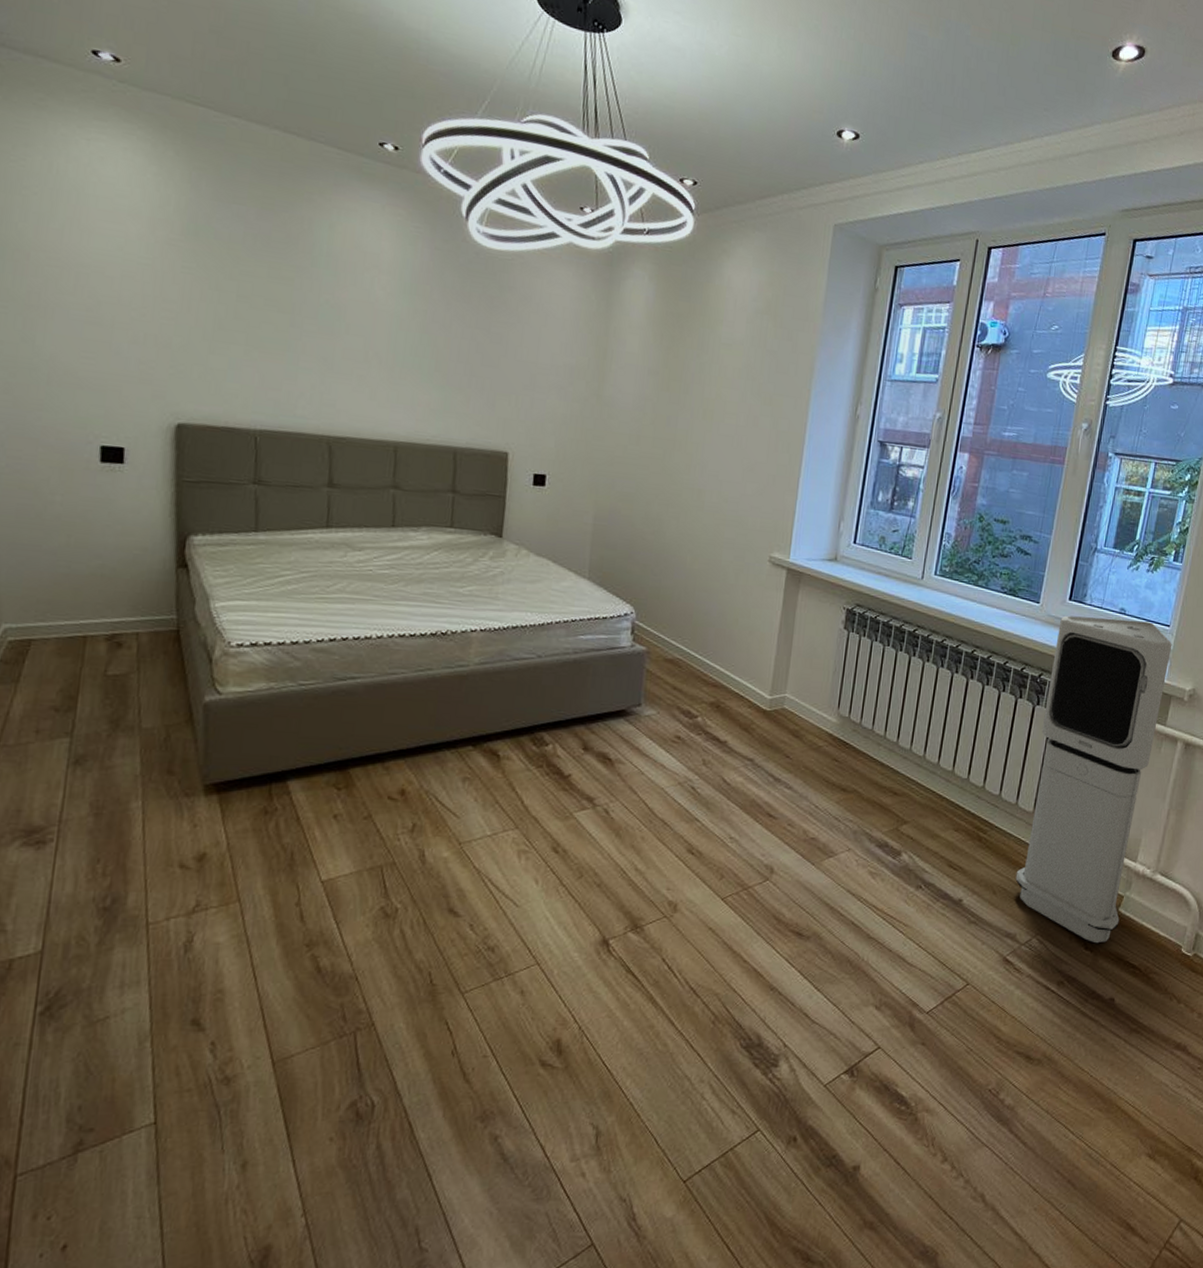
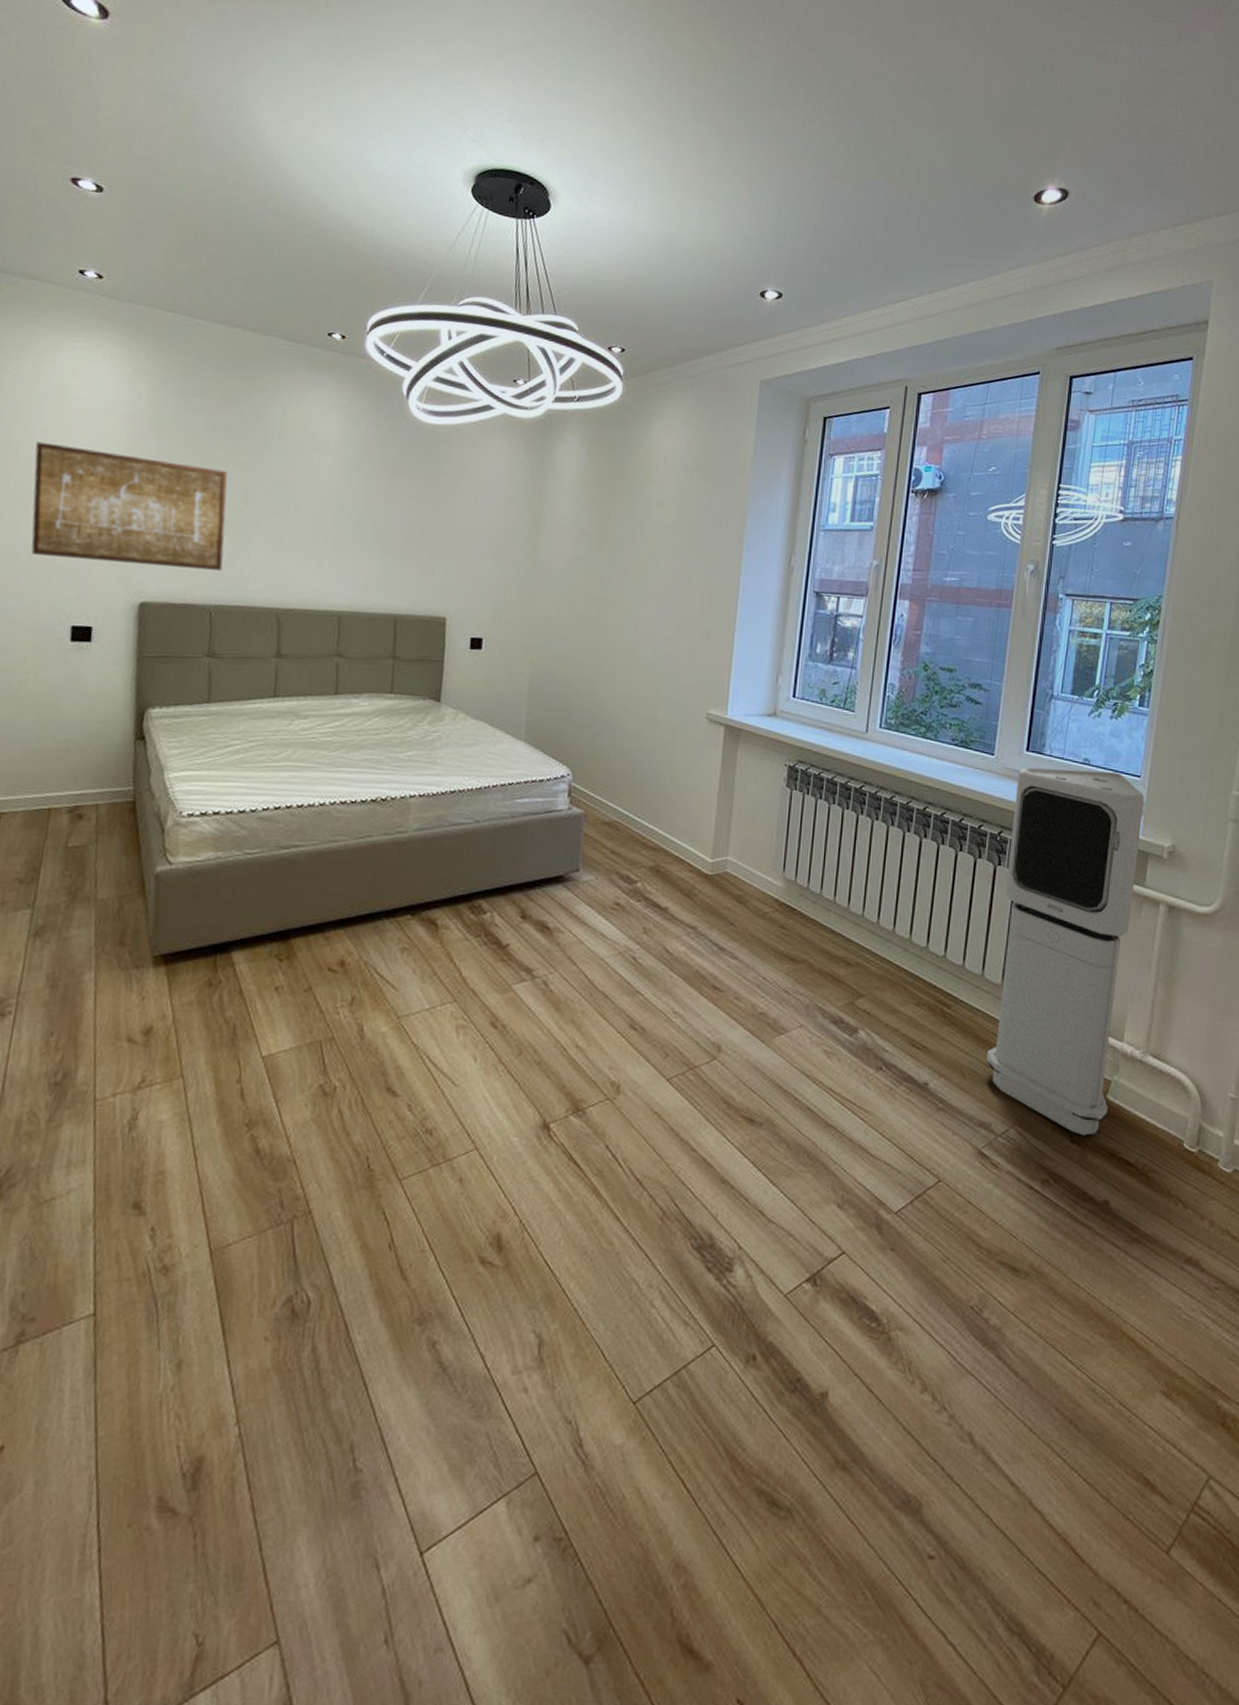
wall art: none [49,242,271,394] -> present [31,441,228,571]

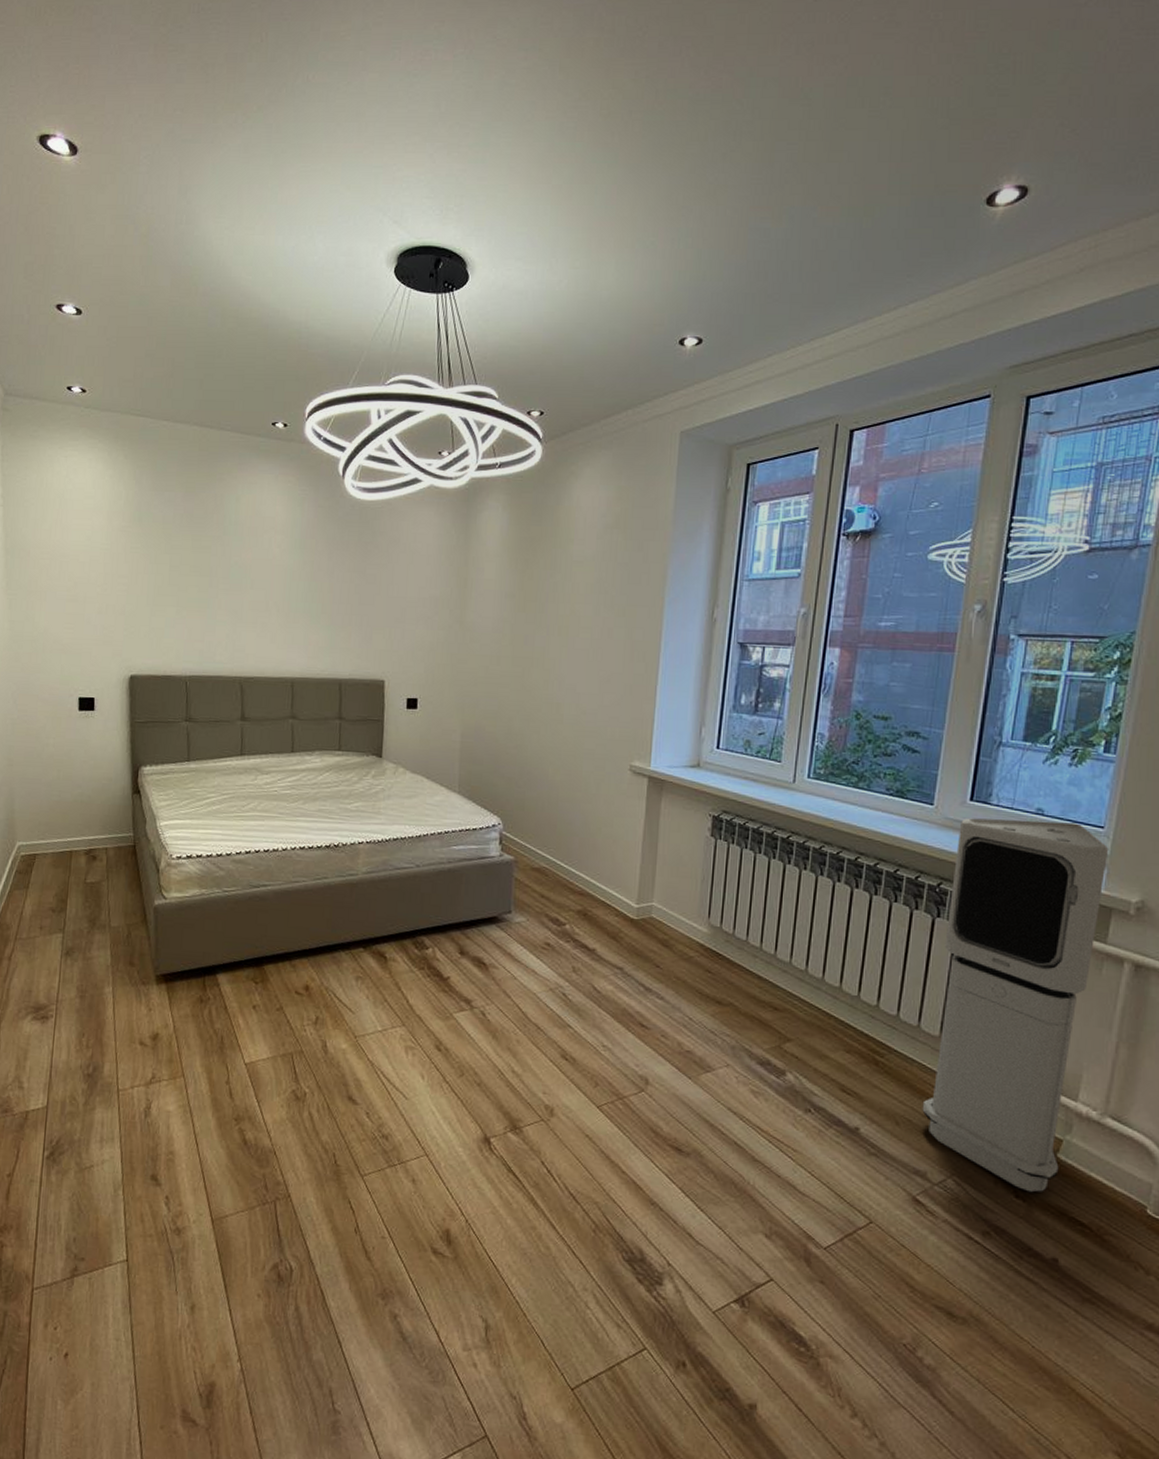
wall art: present [31,441,228,571] -> none [43,540,195,645]

